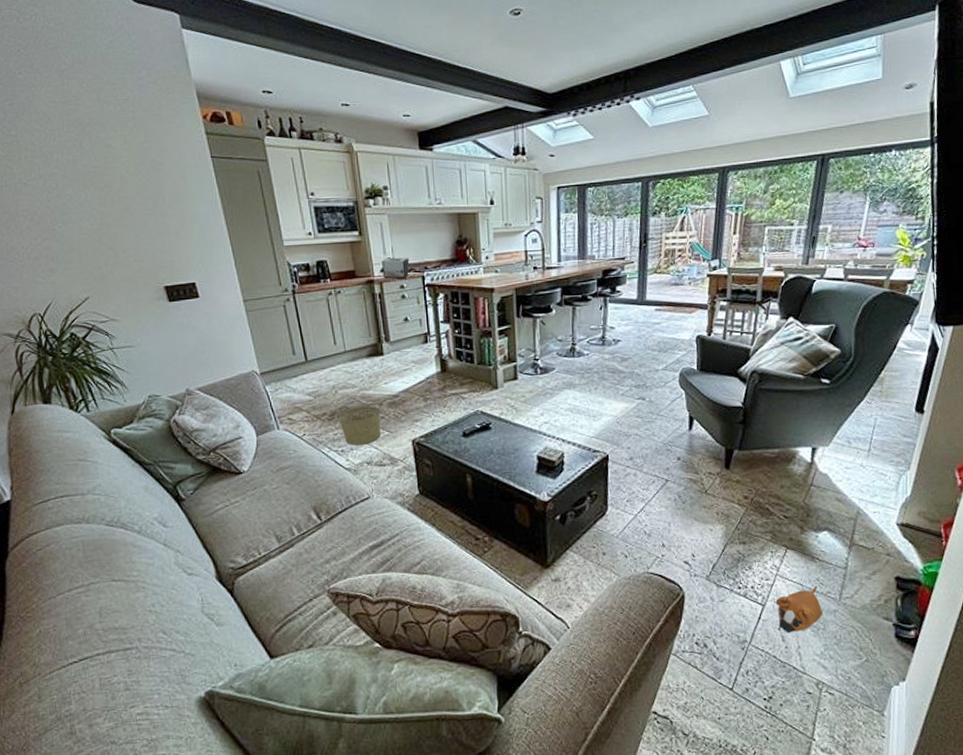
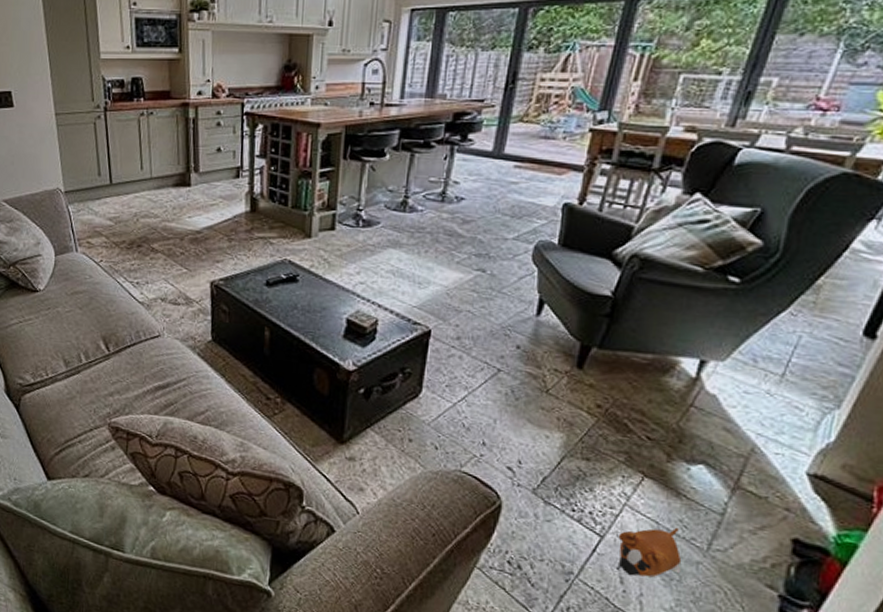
basket: present [338,405,381,445] -> none [137,238,181,280]
toaster: present [382,257,410,280] -> none [199,79,230,105]

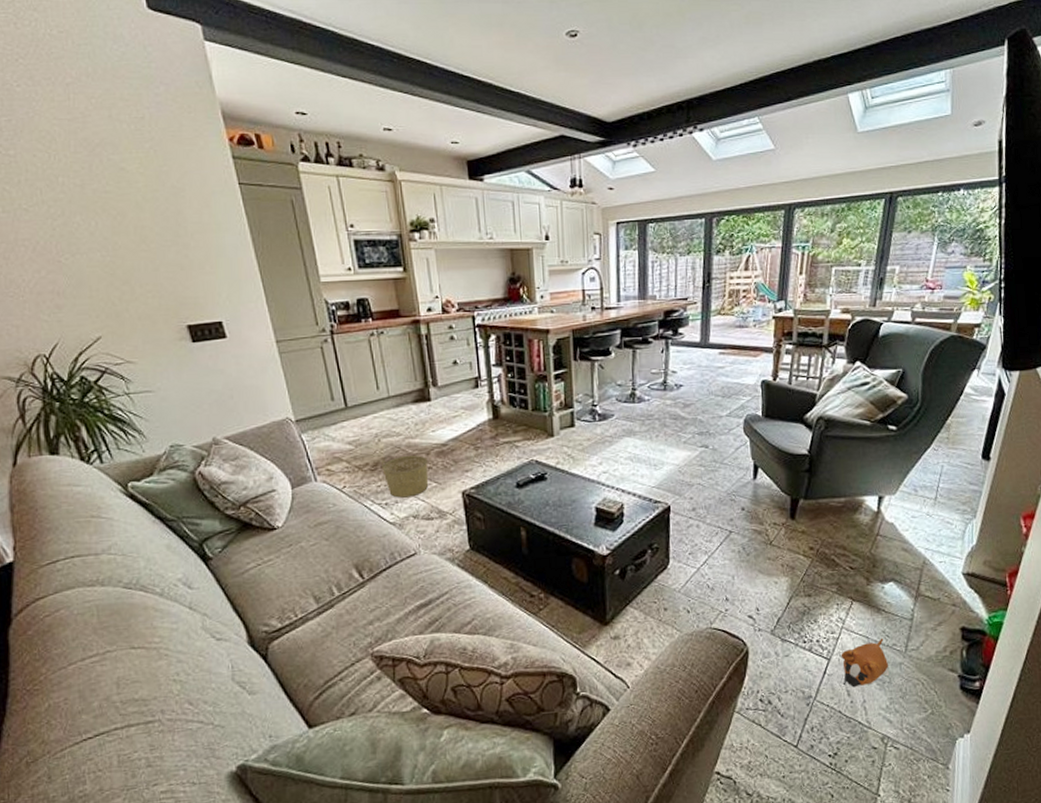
basket: none [137,238,181,280] -> present [382,455,429,498]

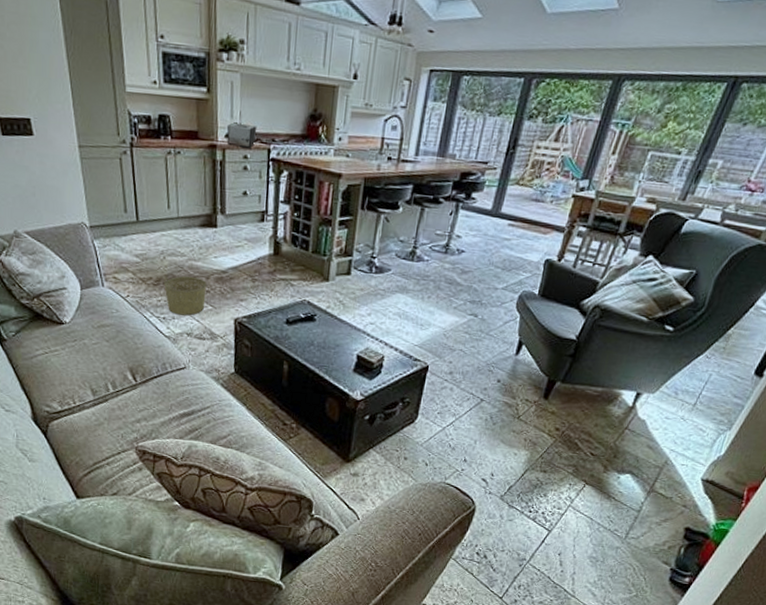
toaster: none [428,295,459,320] -> present [226,122,257,149]
dog toy: present [841,638,890,688] -> none [560,522,607,560]

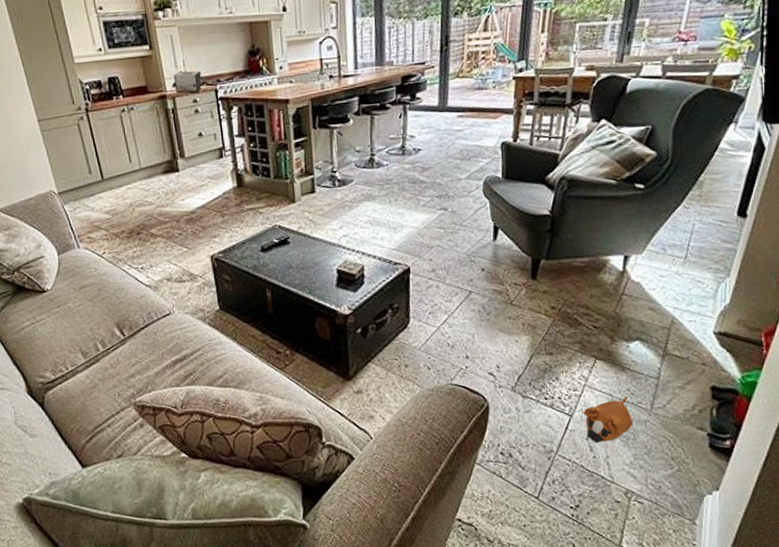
basket: present [164,276,207,316] -> none [137,222,180,263]
dog toy: none [560,522,607,560] -> present [583,396,634,443]

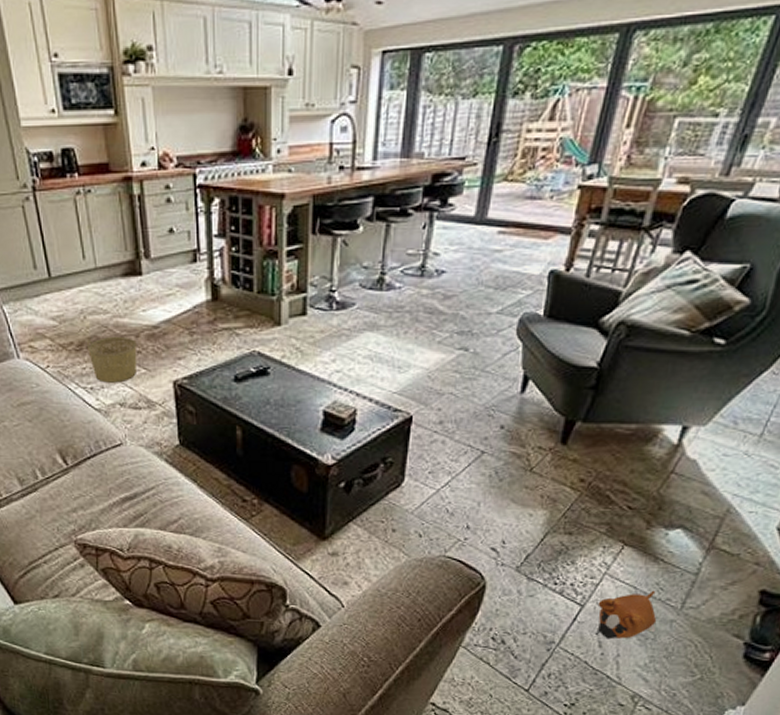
basket: none [137,222,180,263] -> present [87,336,137,383]
toaster: present [174,70,203,94] -> none [143,147,178,177]

